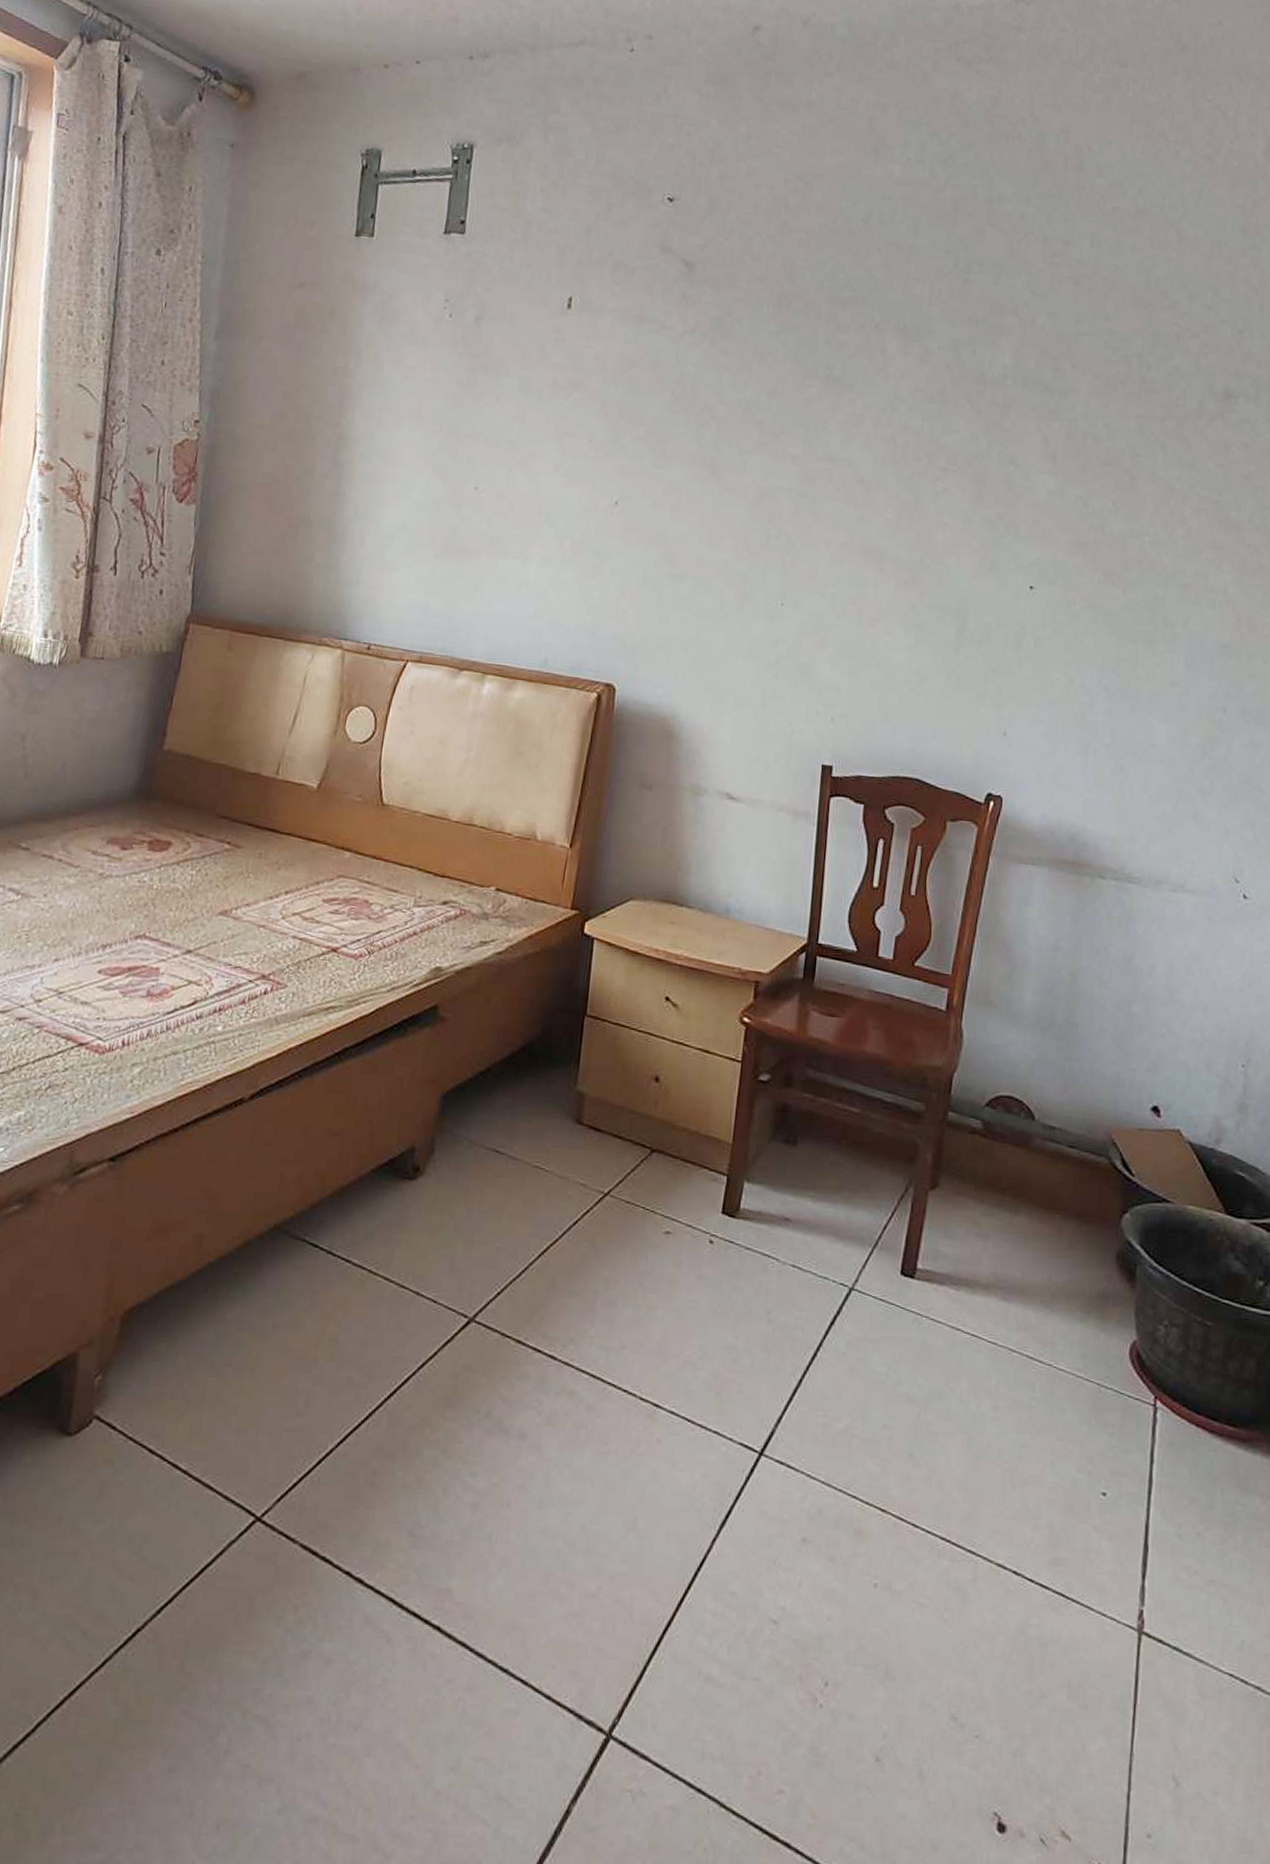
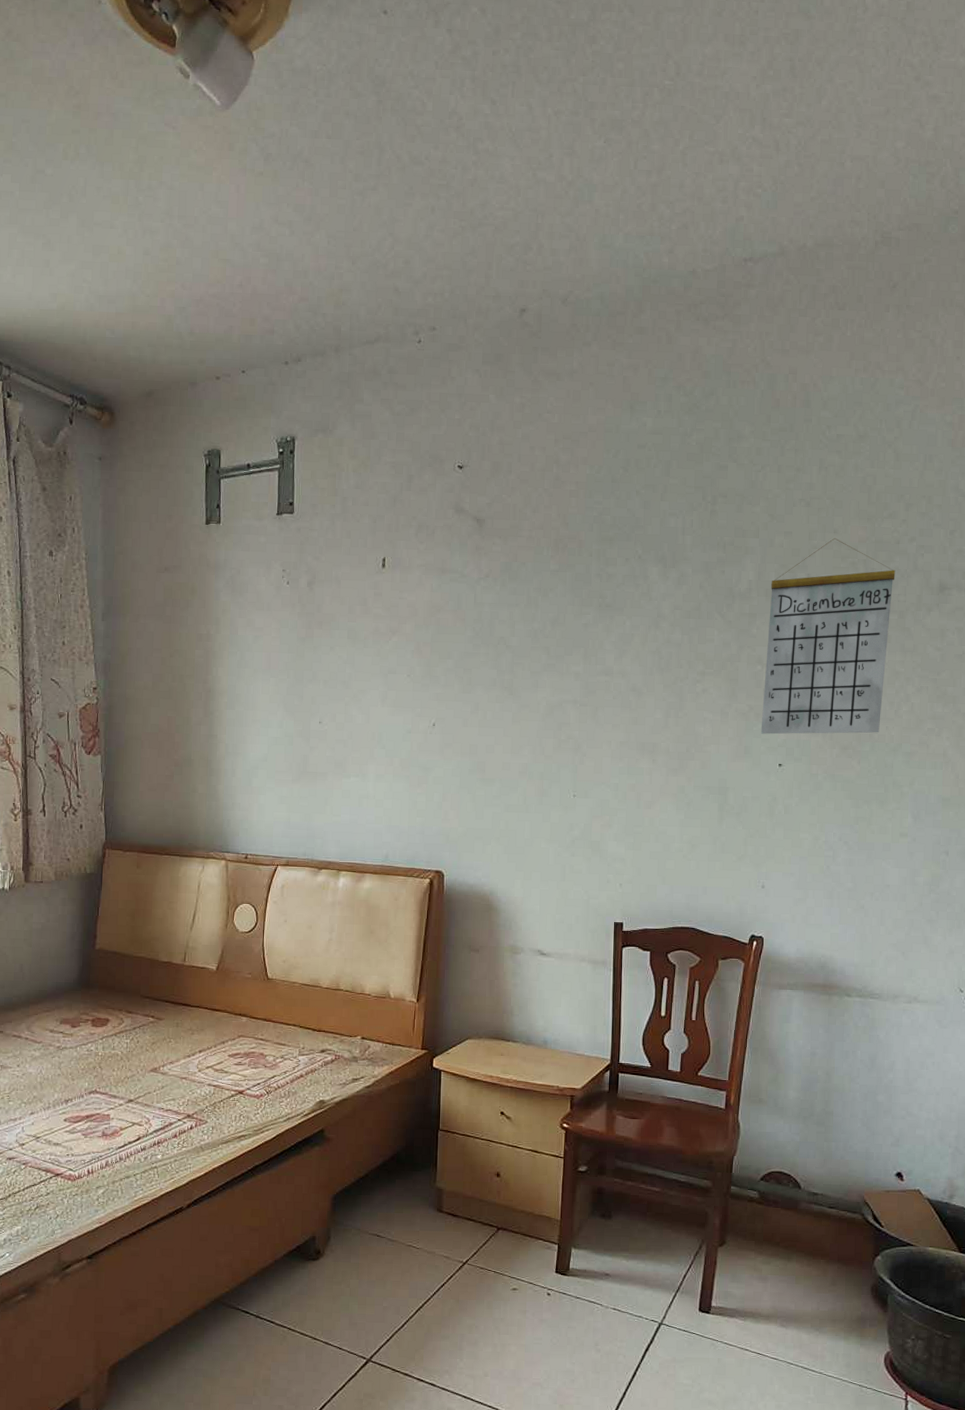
calendar: none [1010,325,1175,559] -> present [760,537,896,735]

